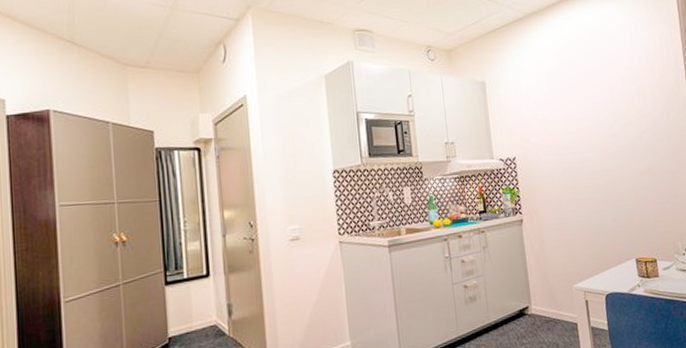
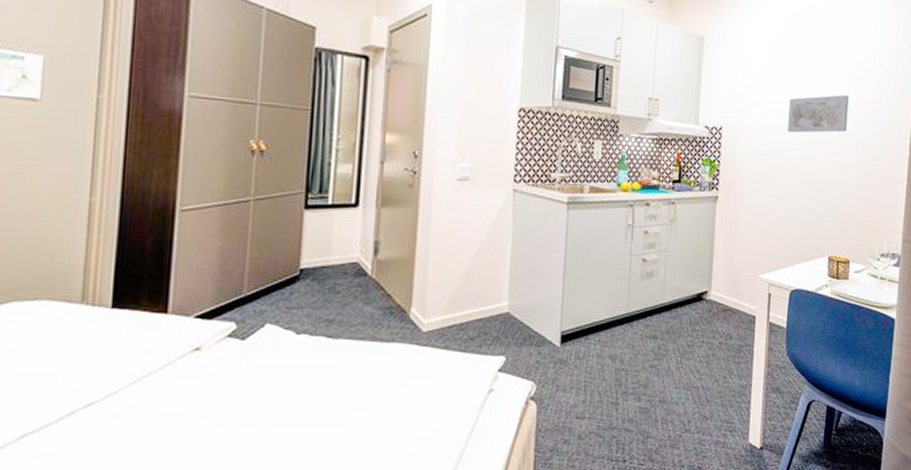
wall art: none [572,110,631,153] -> present [787,95,849,133]

